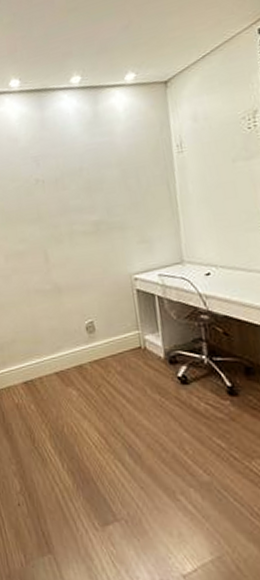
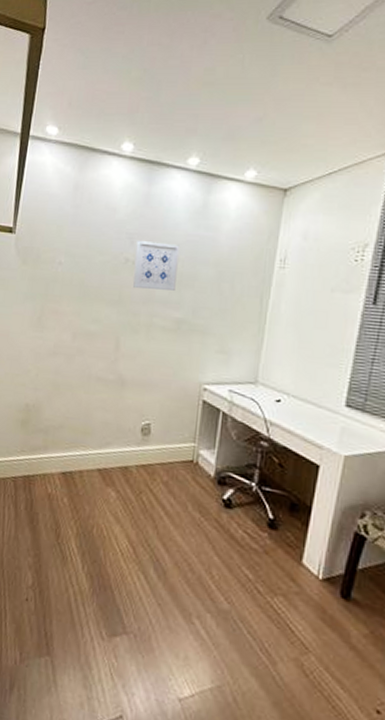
wall art: none [42,156,87,204] -> present [132,240,180,290]

